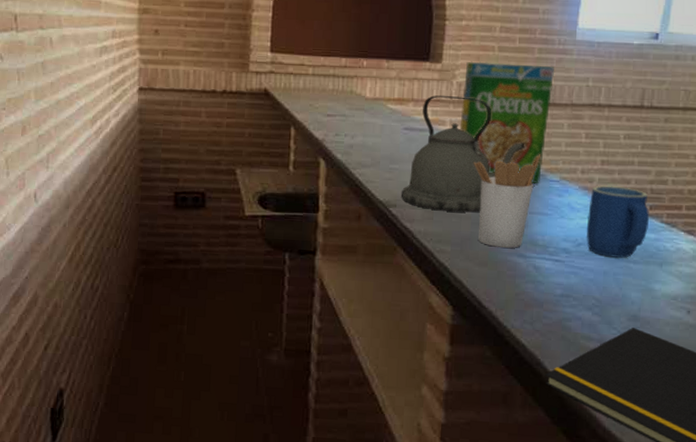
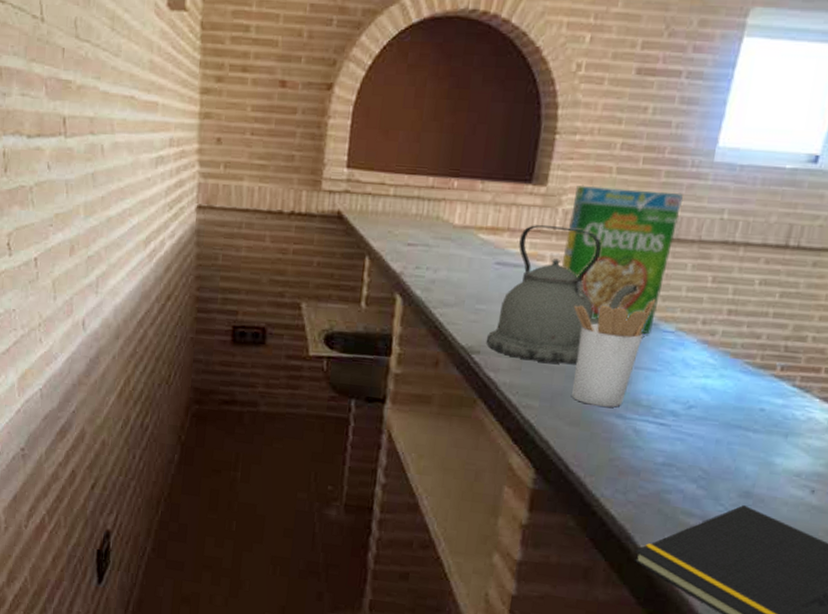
mug: present [586,185,649,258] -> none [699,339,780,426]

